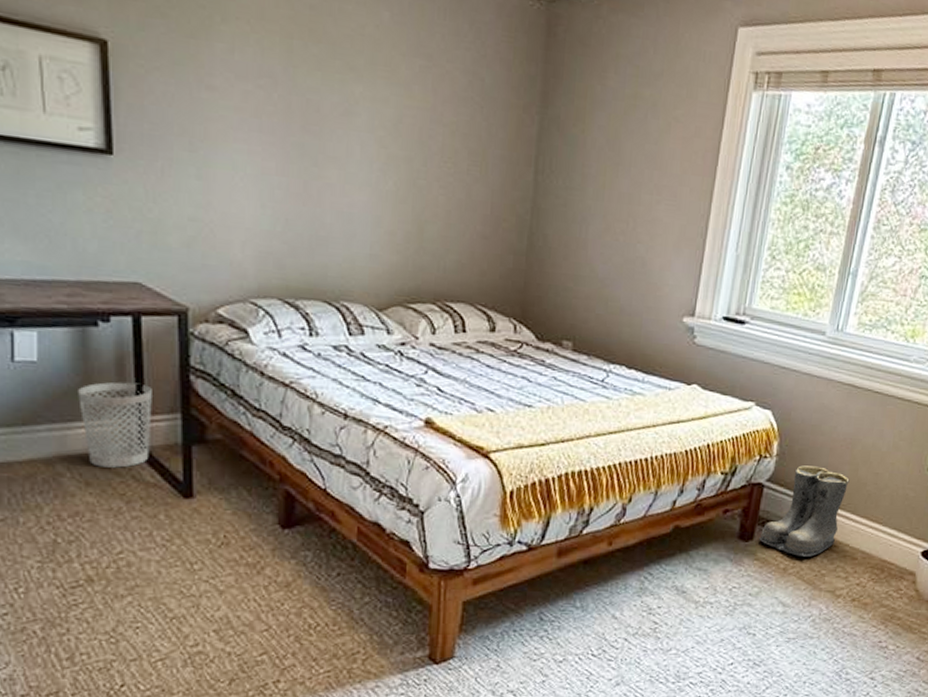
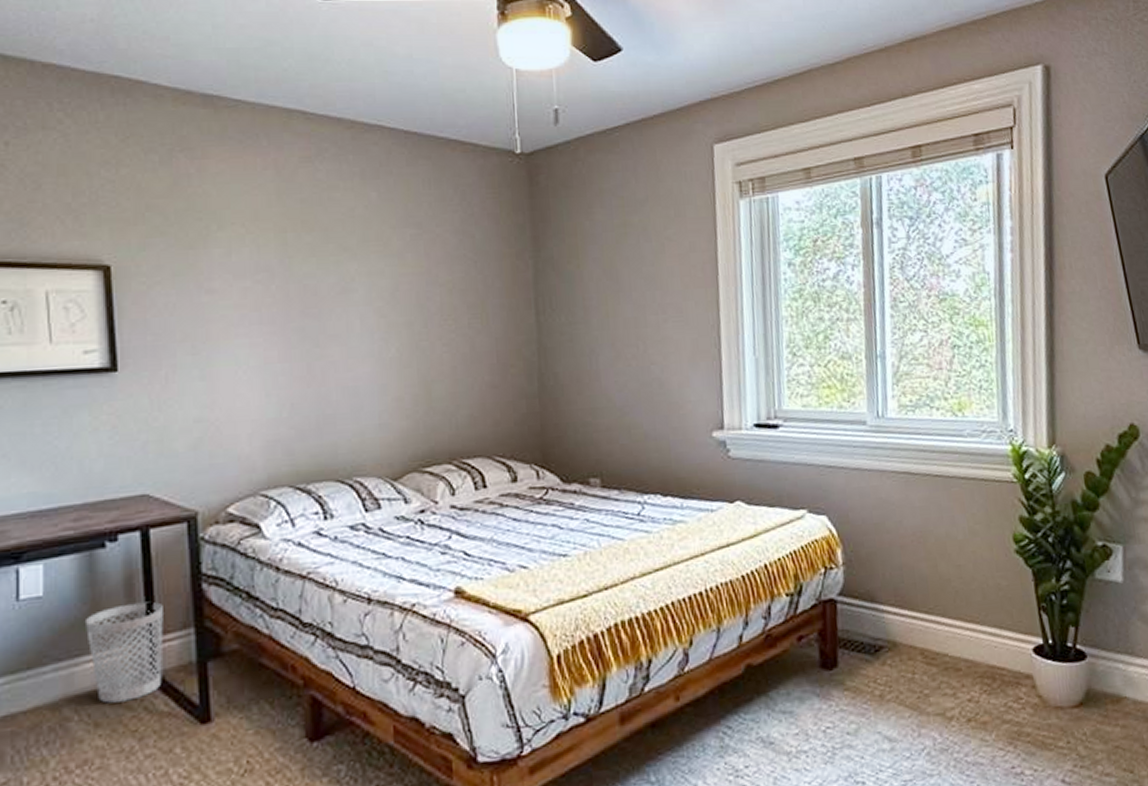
boots: present [759,465,850,557] -> none [844,569,934,678]

